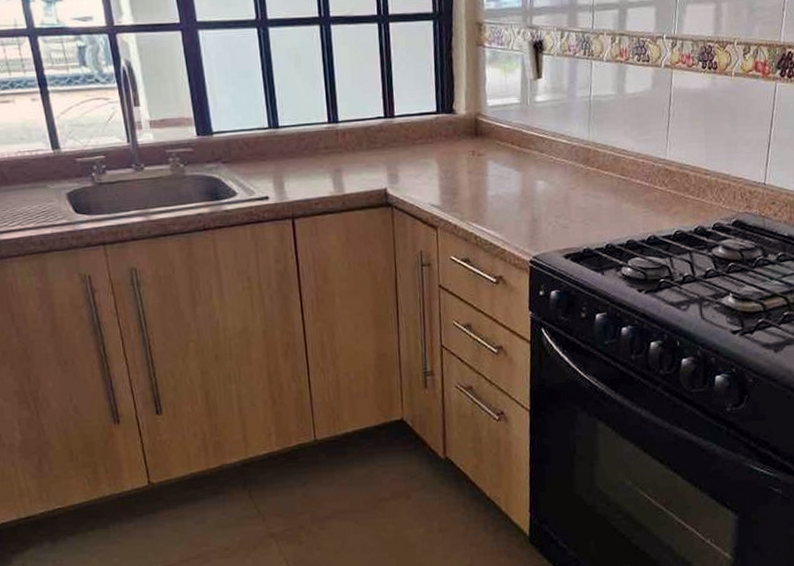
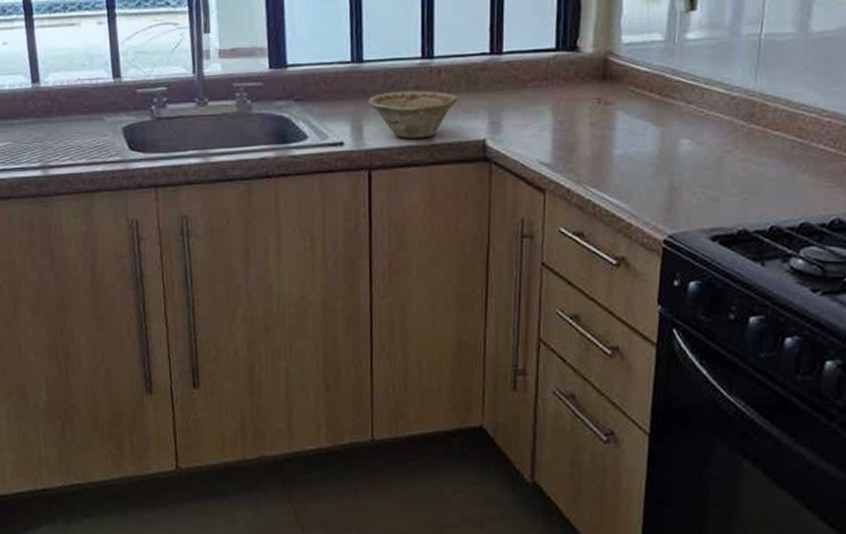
dish: none [286,150,362,191] -> present [368,90,459,138]

